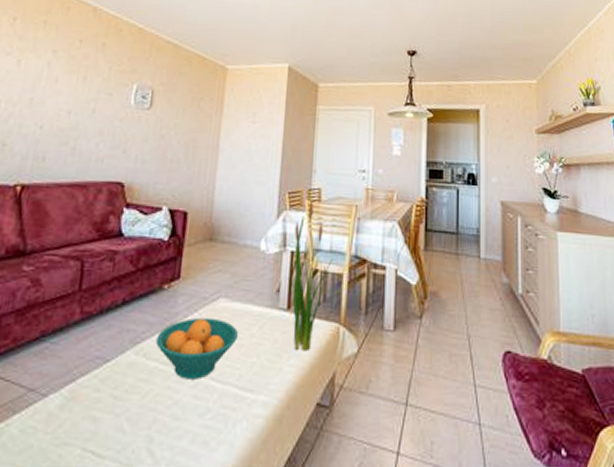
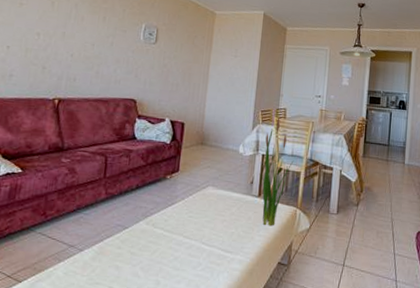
fruit bowl: present [156,317,238,380] -> none [161,199,221,243]

